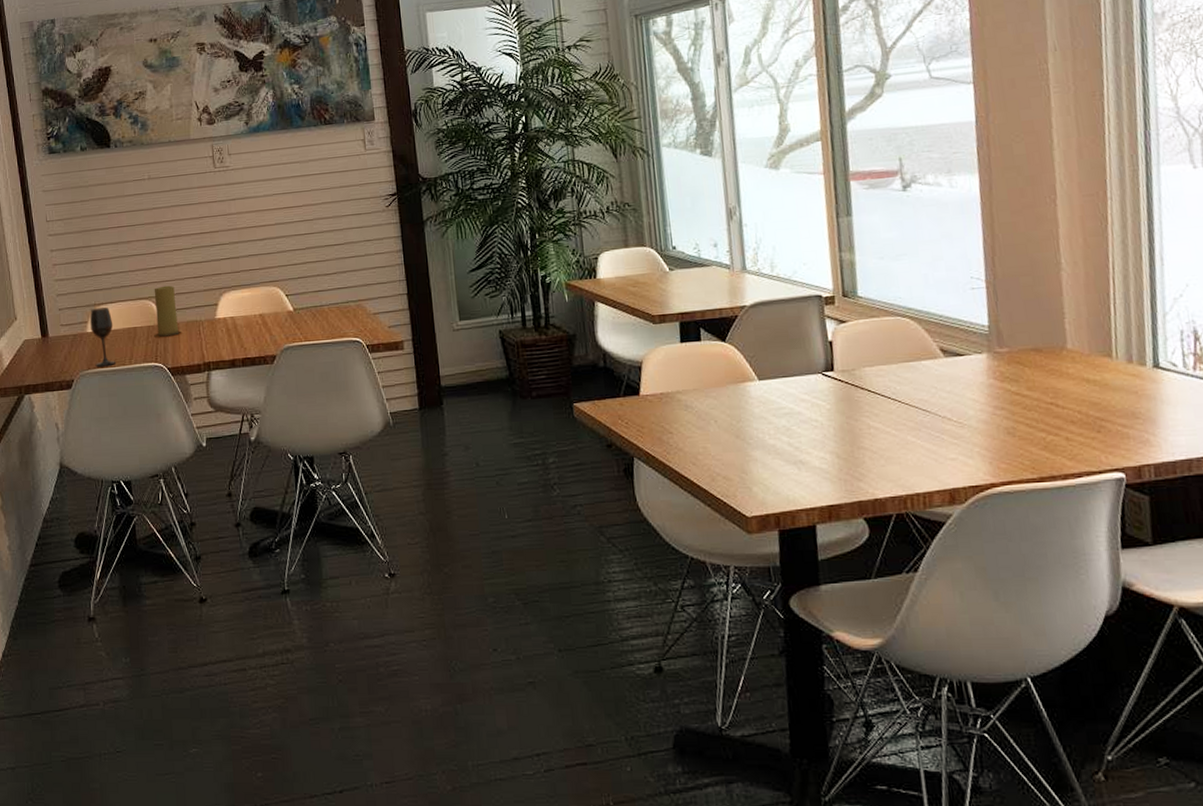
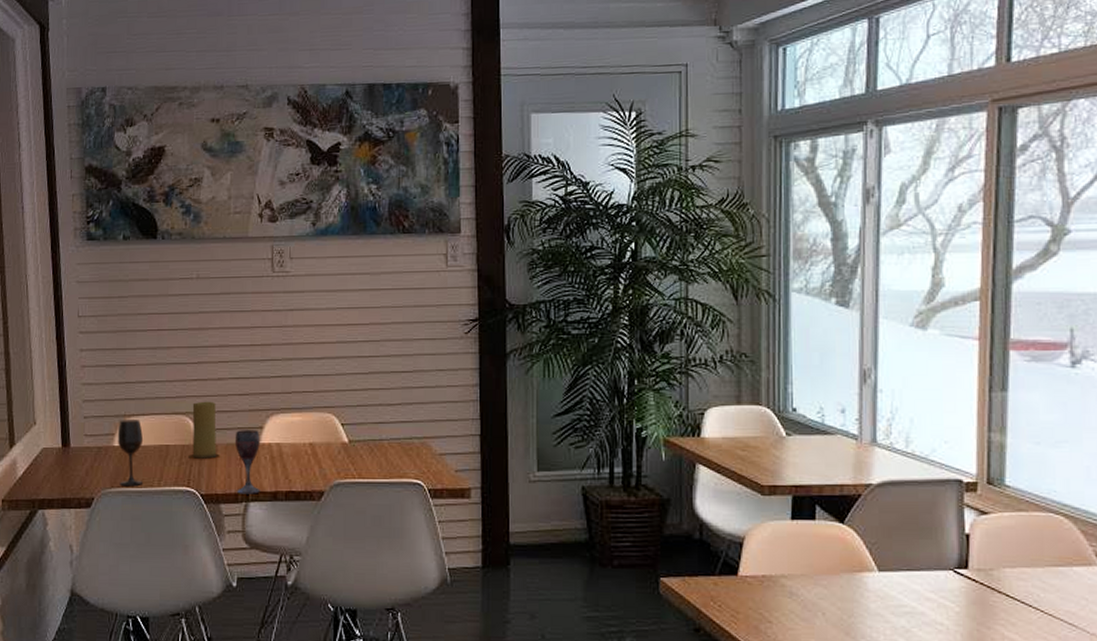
cup: none [193,307,221,365] -> present [234,430,261,494]

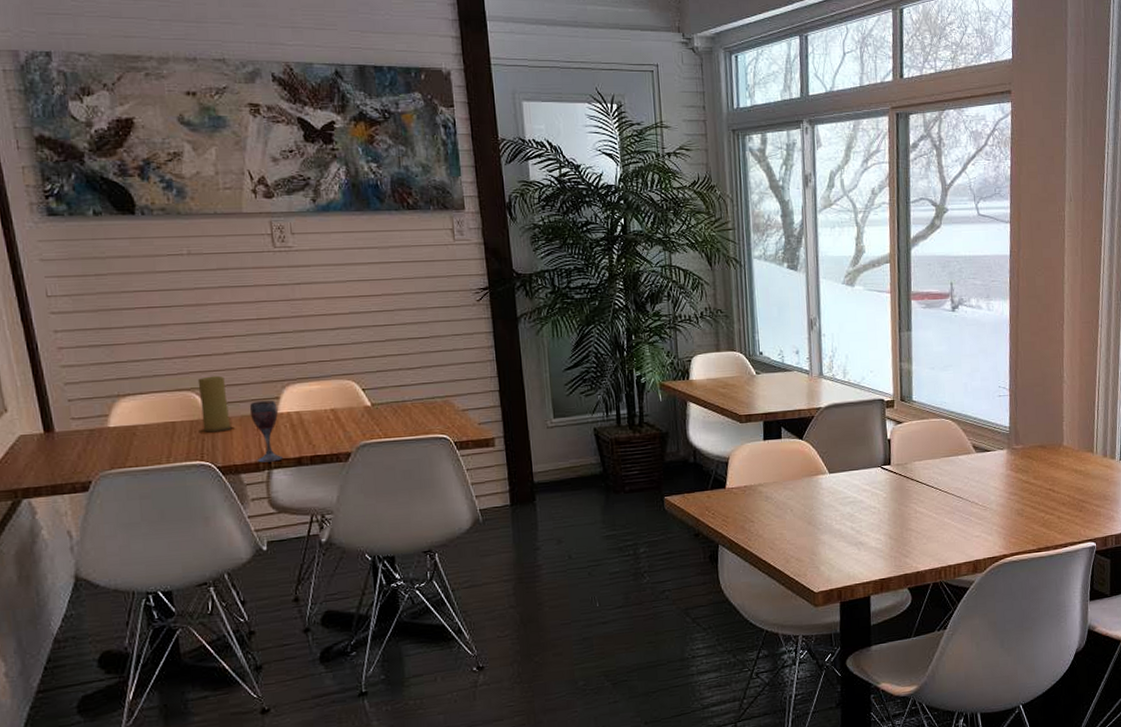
wine glass: present [117,420,144,487] -> none [111,399,150,467]

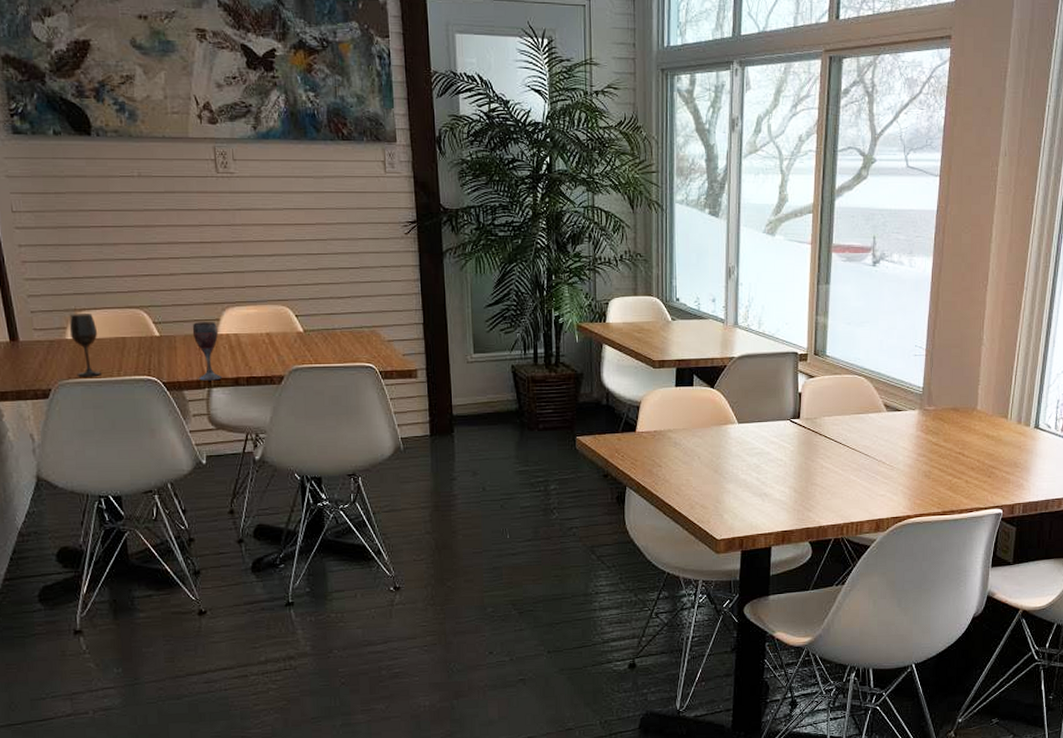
wine glass: none [111,399,150,467] -> present [69,314,102,377]
candle: present [197,375,236,434] -> none [146,295,180,351]

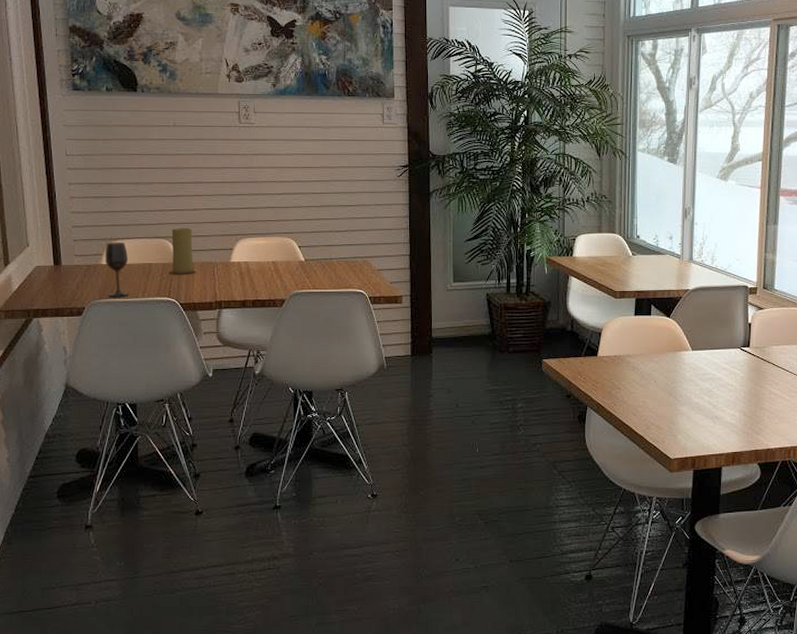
candle: none [146,295,180,351] -> present [169,227,197,276]
cup: present [192,322,223,381] -> none [209,251,232,303]

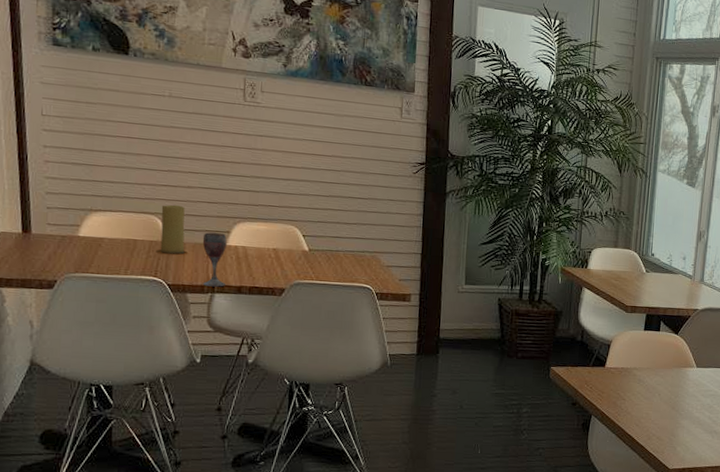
wine glass: present [104,242,129,298] -> none [82,213,111,273]
cup: none [209,251,232,303] -> present [202,232,227,287]

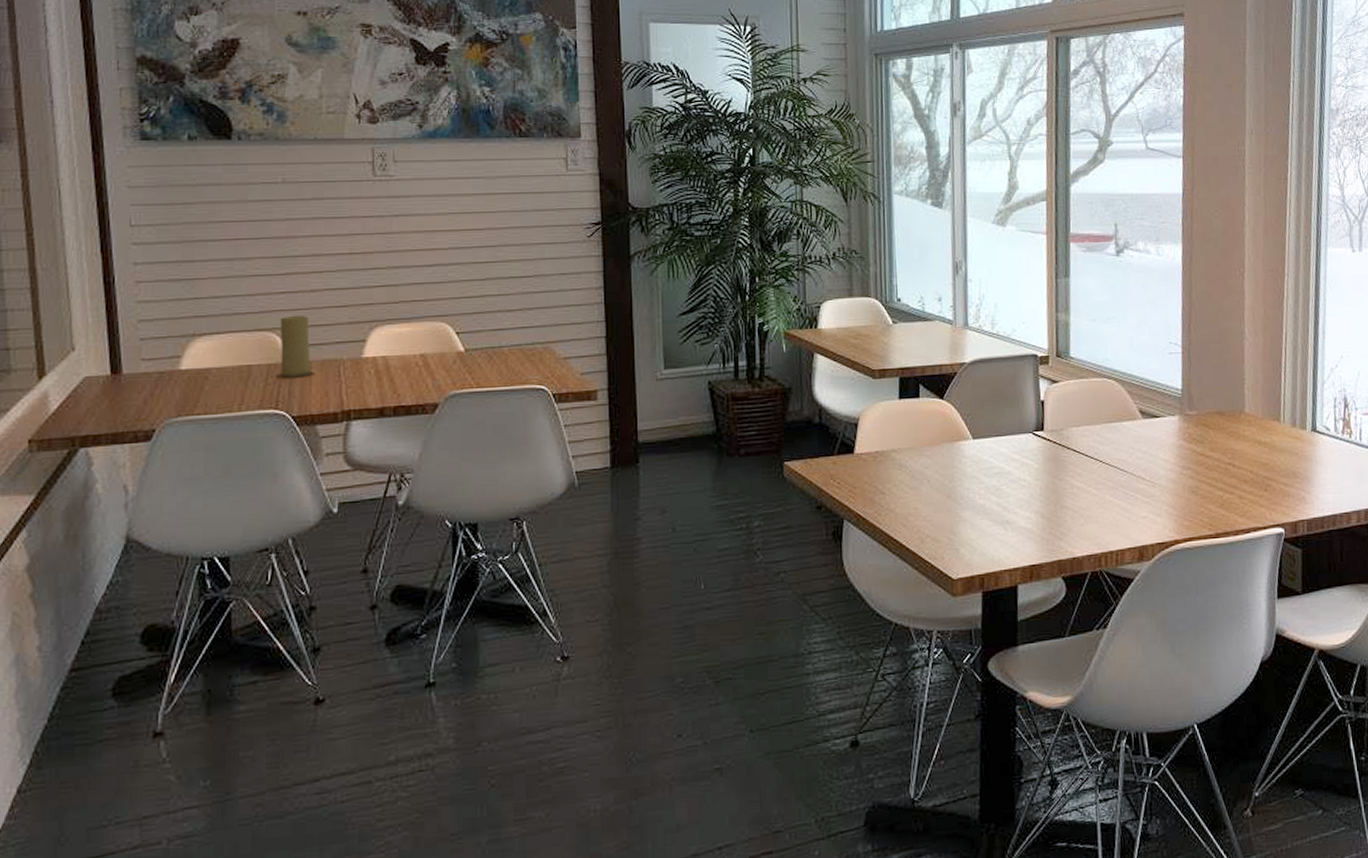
cup: present [202,232,227,287] -> none [332,343,365,413]

